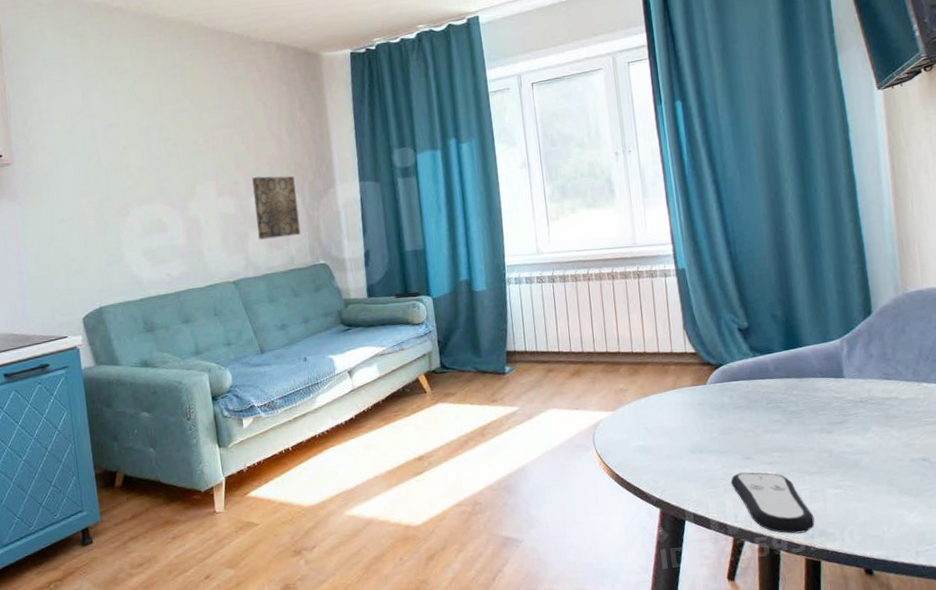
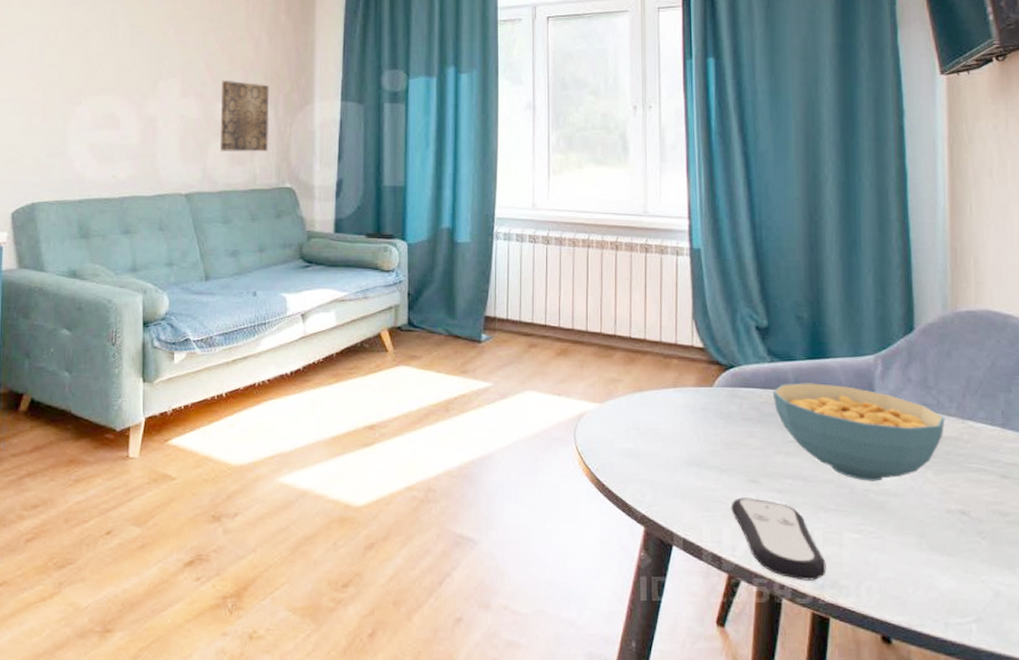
cereal bowl: none [757,368,904,445] -> present [772,383,945,481]

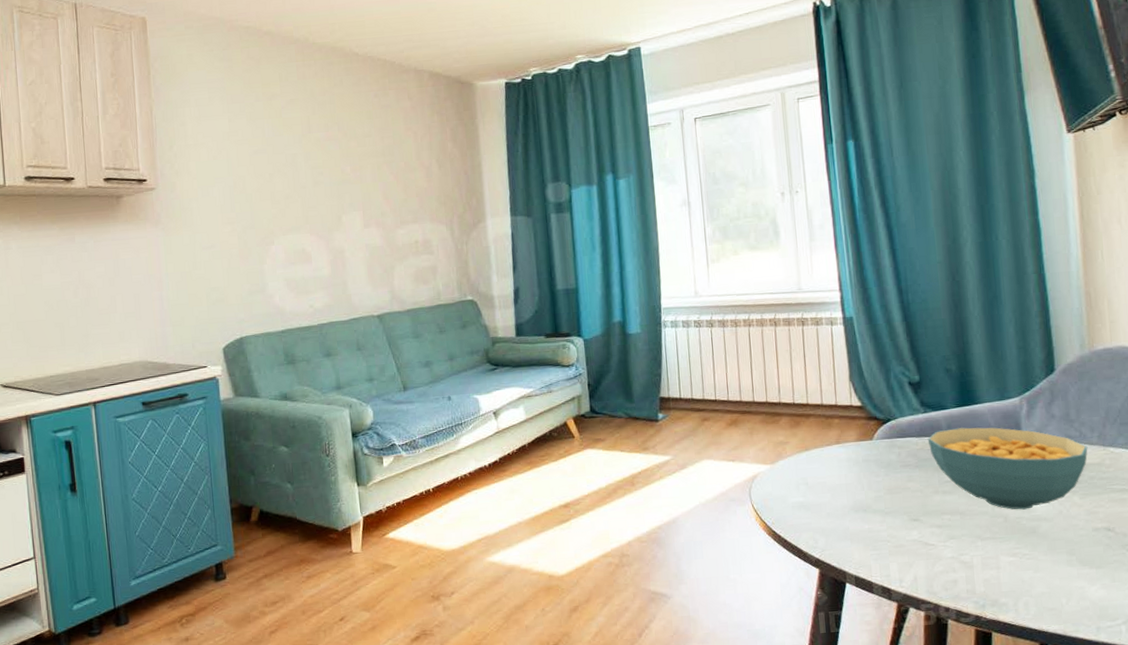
wall art: present [221,81,270,153] -> none [400,208,449,274]
remote control: present [731,497,826,581] -> none [896,534,987,602]

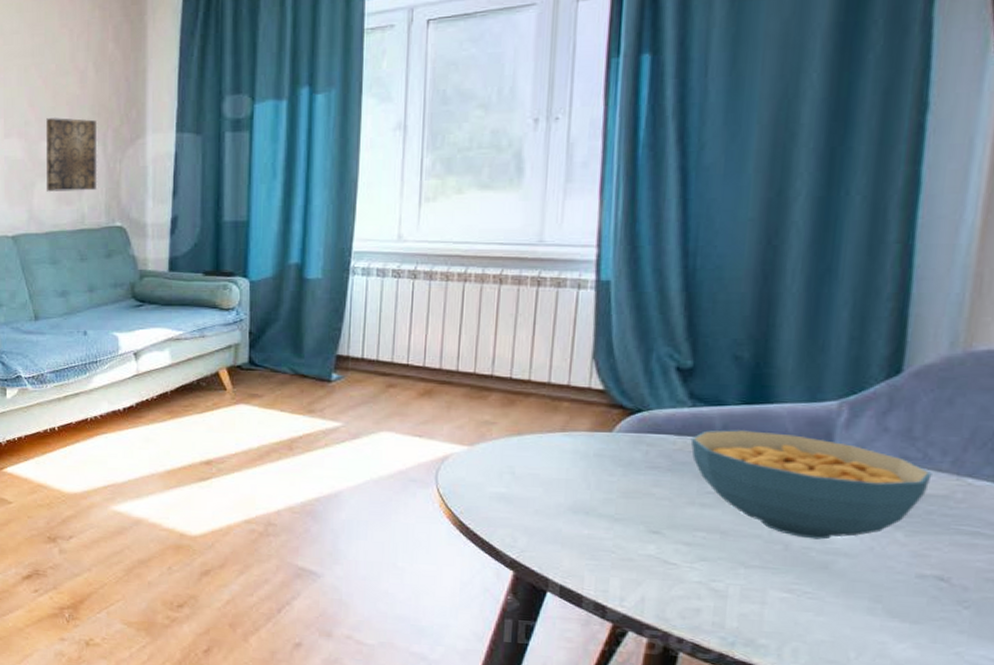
wall art: none [400,208,449,274] -> present [46,118,98,193]

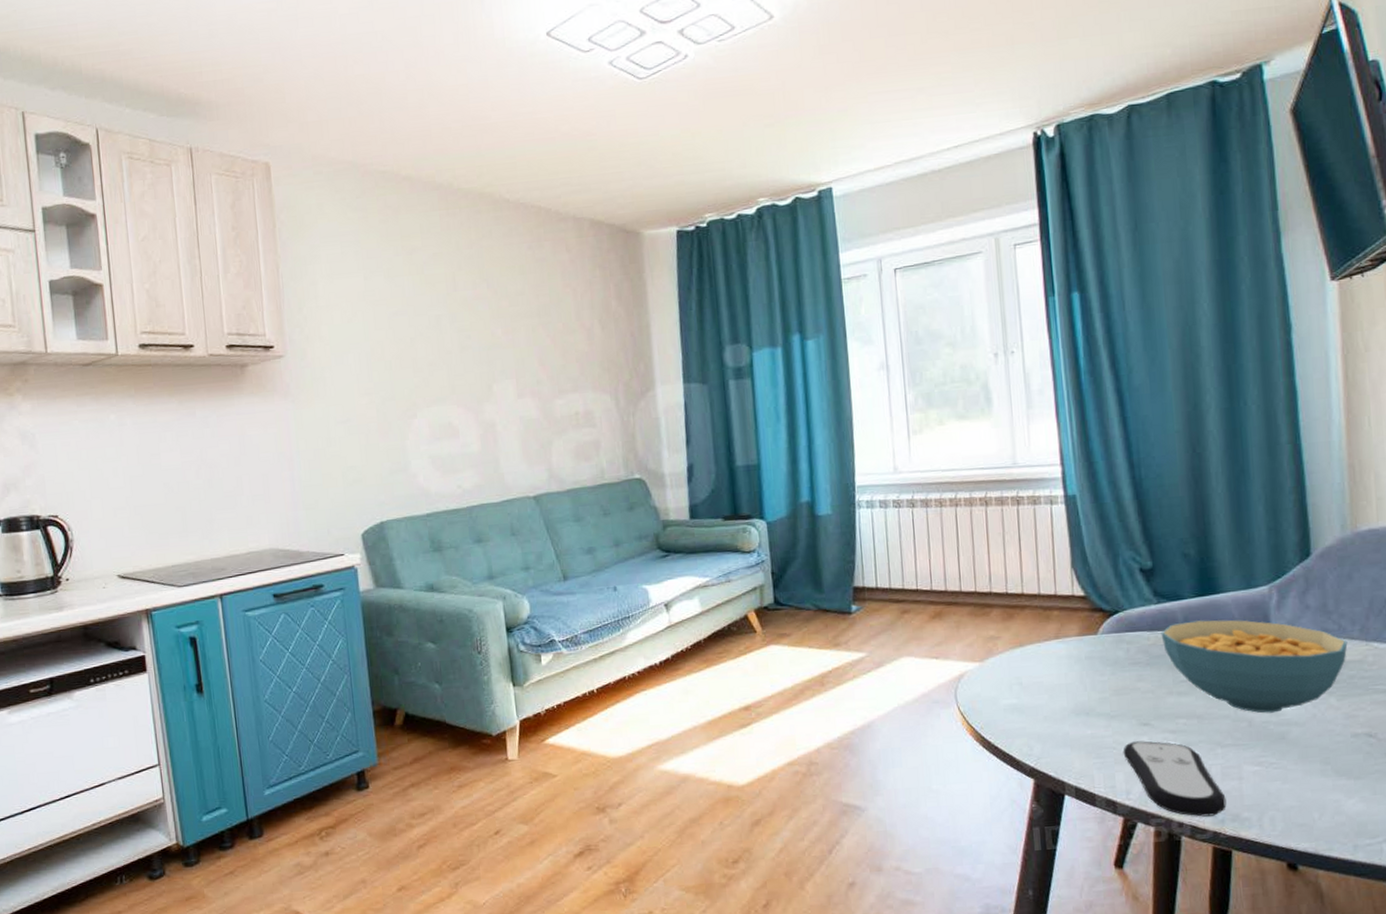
wall art: present [46,118,98,193] -> none [558,375,614,450]
remote control: none [623,548,741,637] -> present [1123,741,1227,817]

